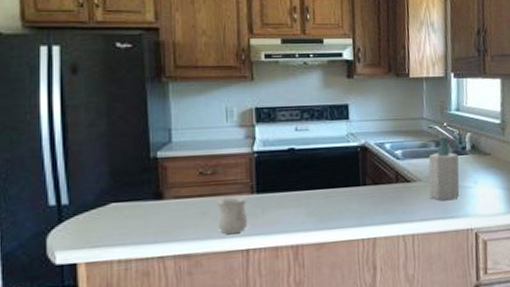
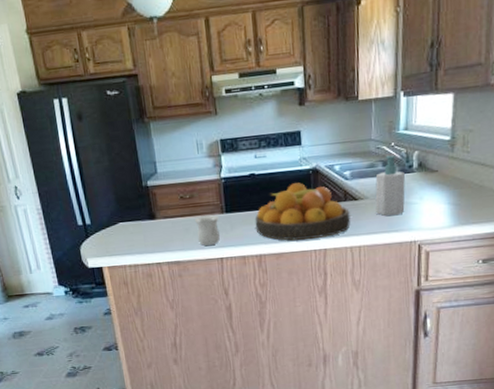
fruit bowl: none [292,161,403,228] -> present [255,183,351,241]

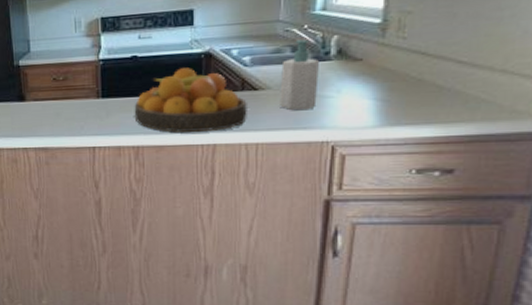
mug: present [194,215,220,246] -> none [66,100,94,133]

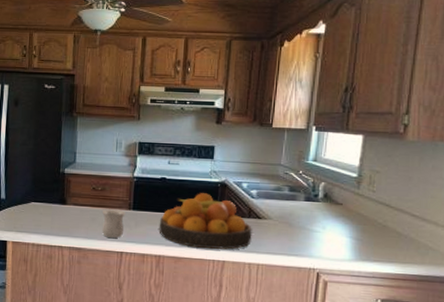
mug: none [66,100,94,133] -> present [101,209,125,239]
soap bottle: present [280,39,320,111] -> none [278,182,311,241]

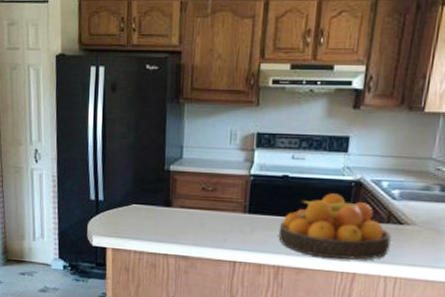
mug: present [101,209,125,239] -> none [212,212,240,246]

